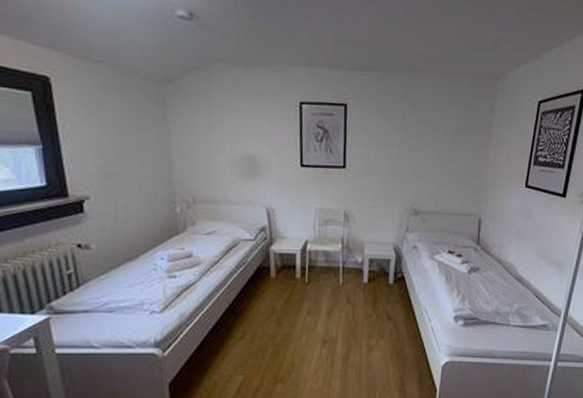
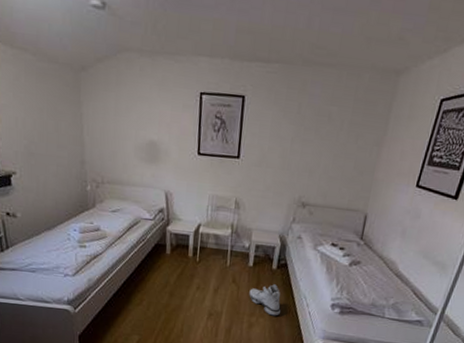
sneaker: none [366,300,401,336] -> present [249,284,281,316]

